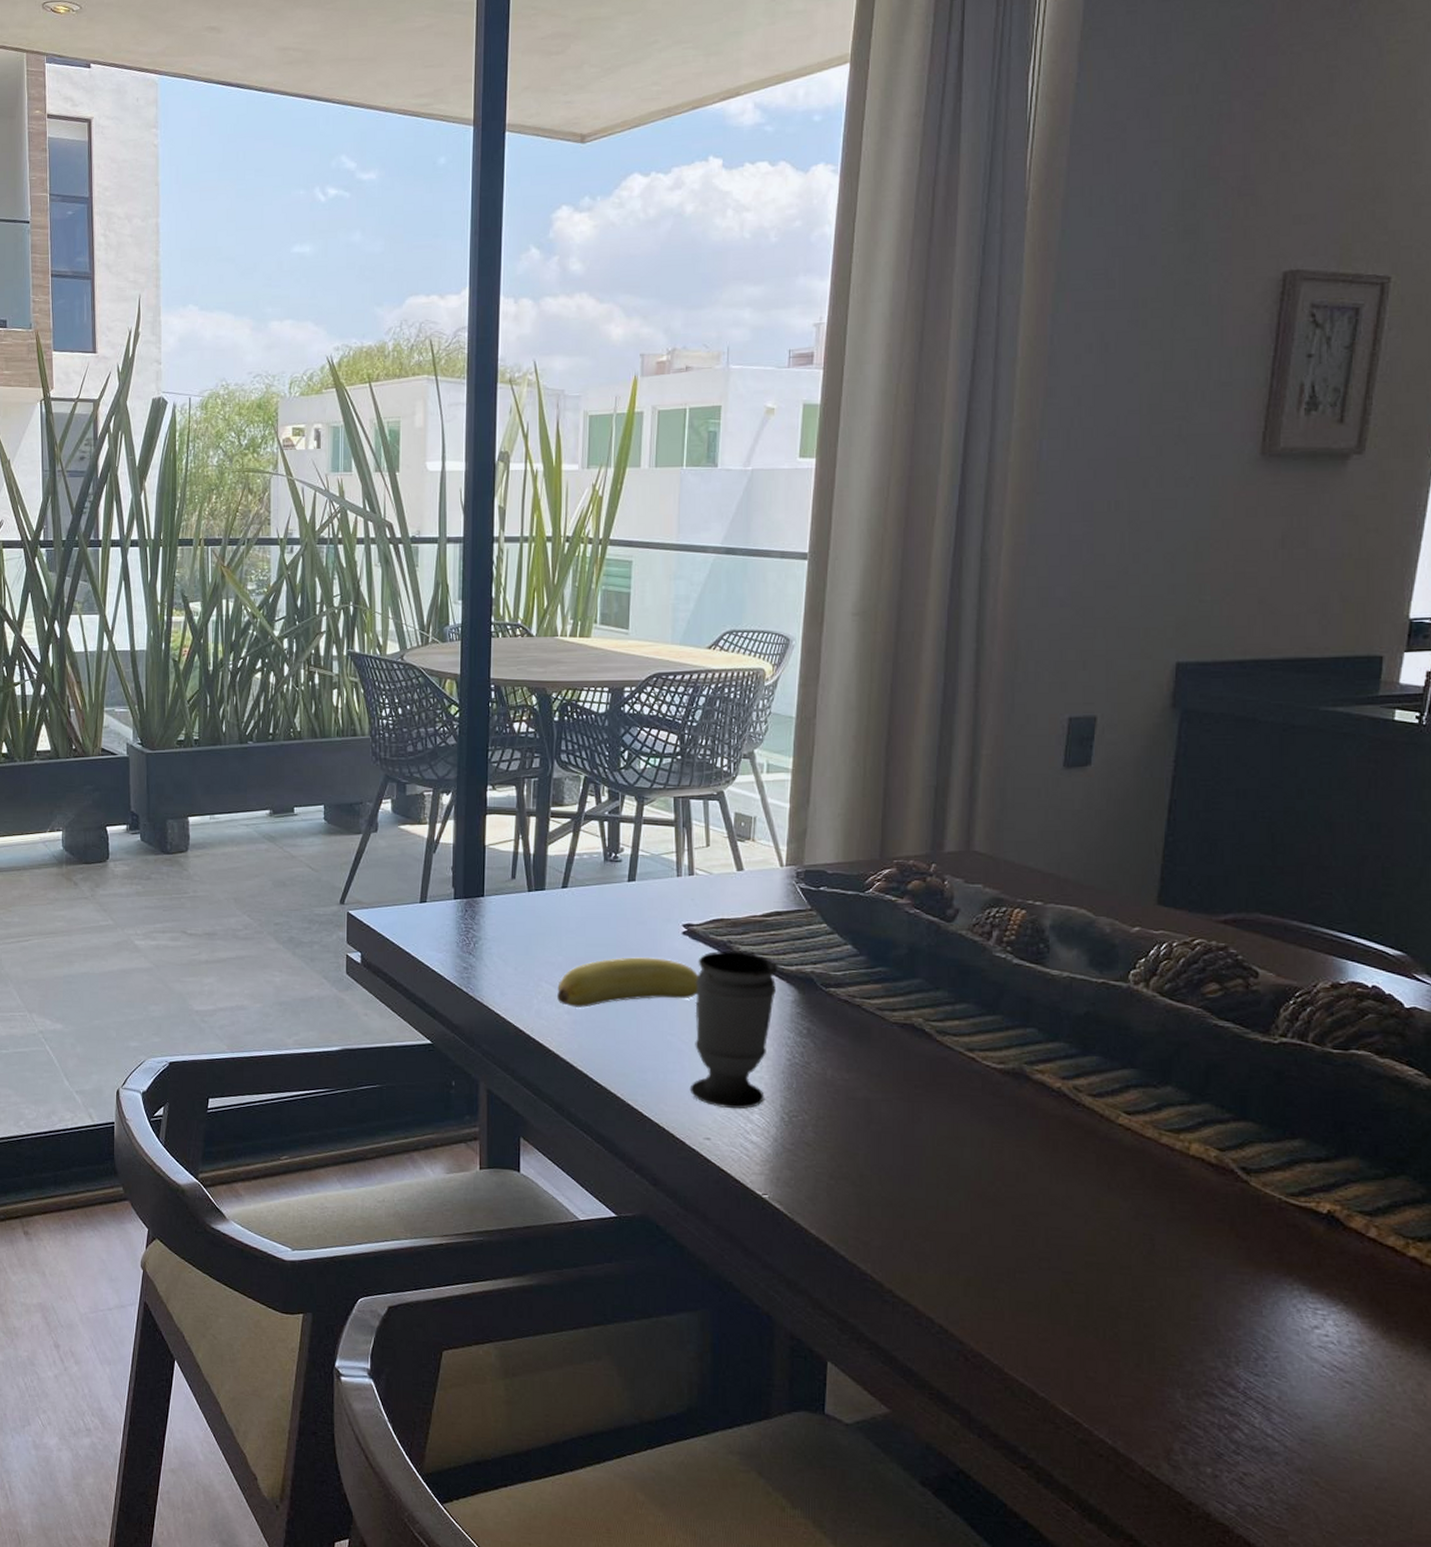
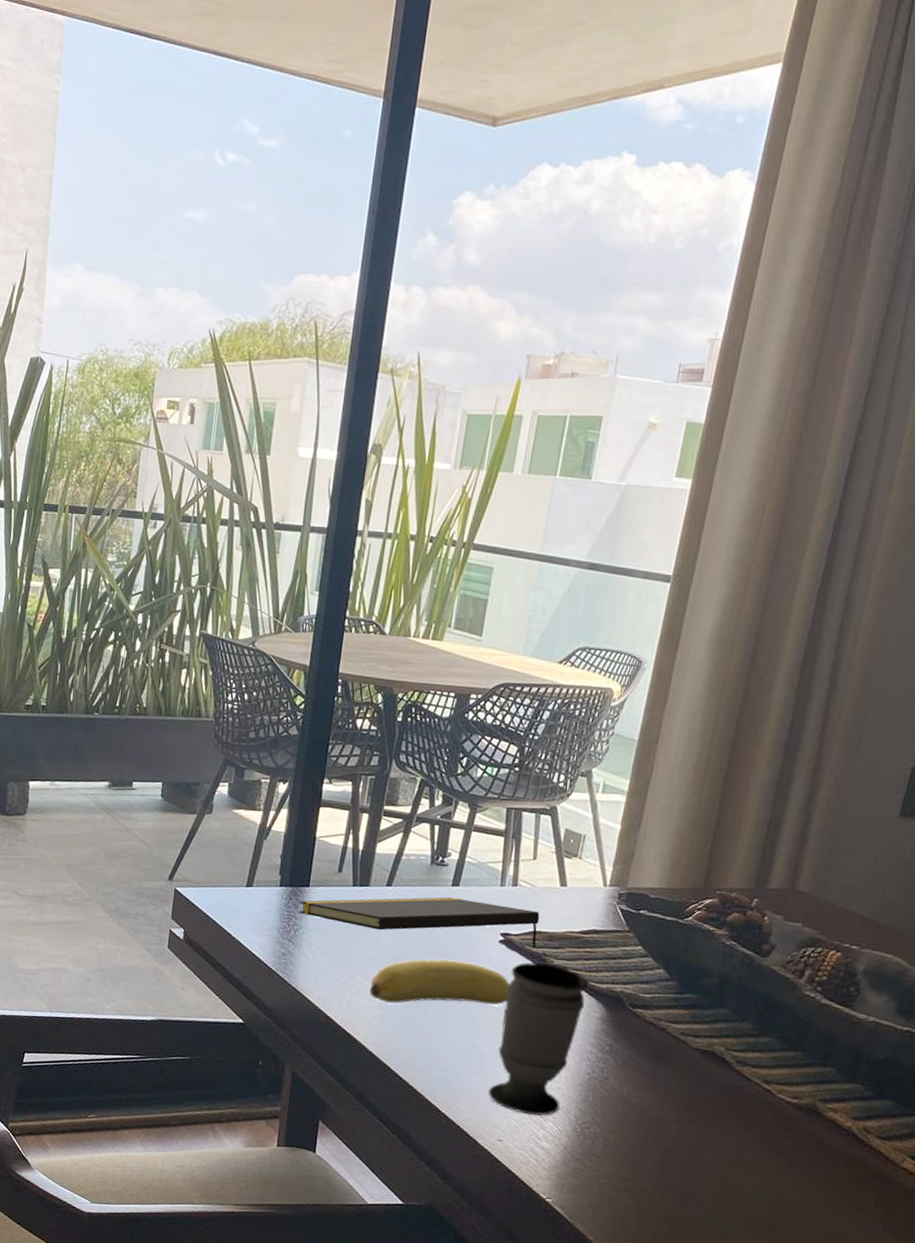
notepad: none [475,892,720,936] -> present [299,897,540,948]

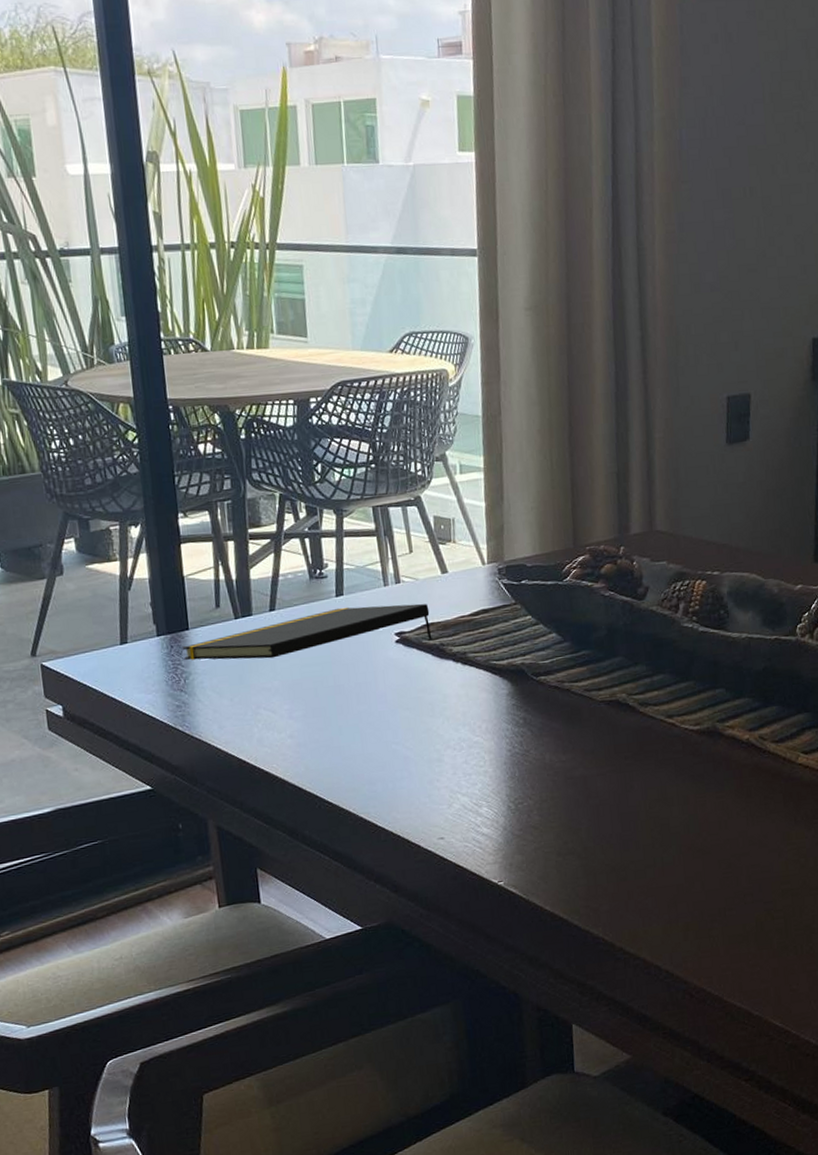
banana: present [370,959,511,1005] -> none [277,670,417,731]
cup: present [488,962,588,1116] -> none [413,653,491,806]

